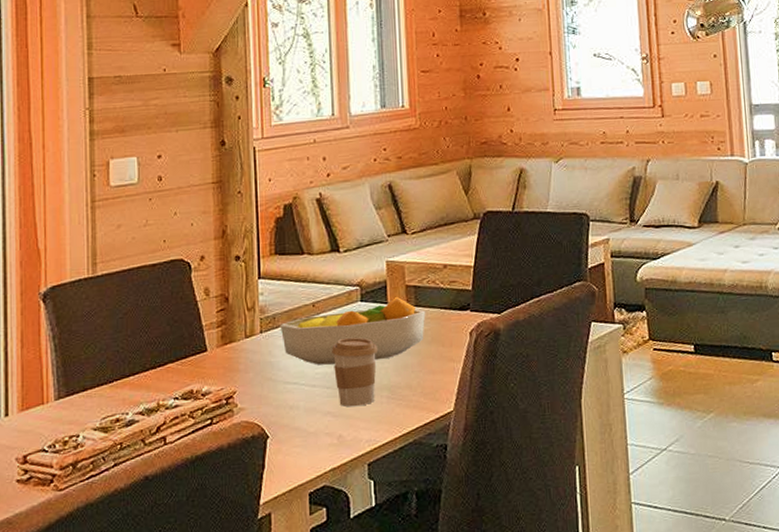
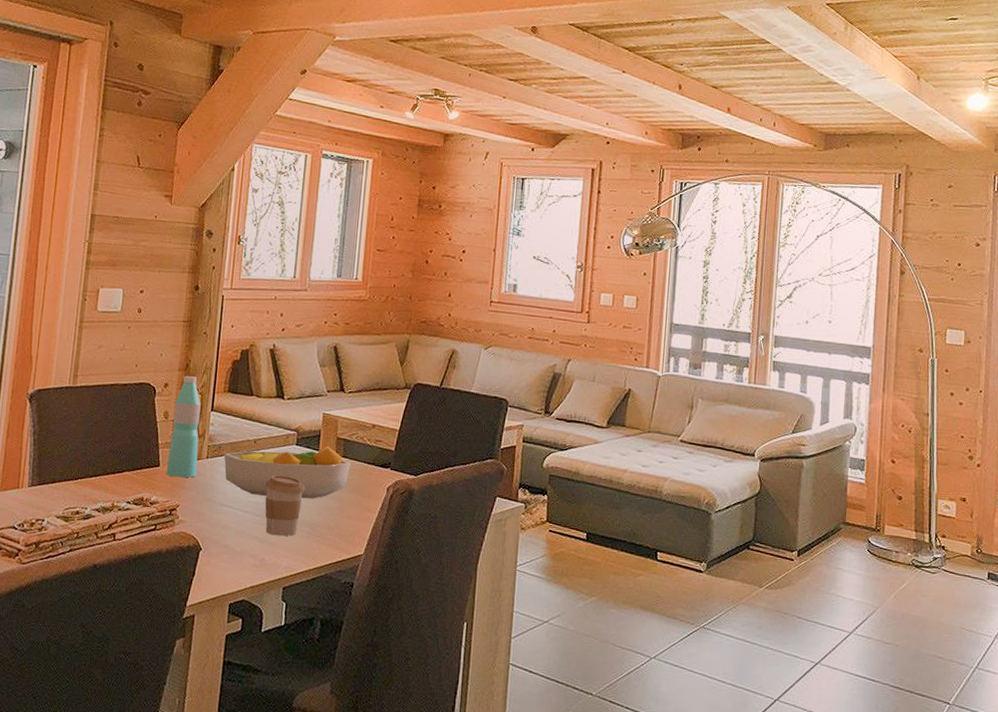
water bottle: none [215,243,252,361] -> present [166,376,201,478]

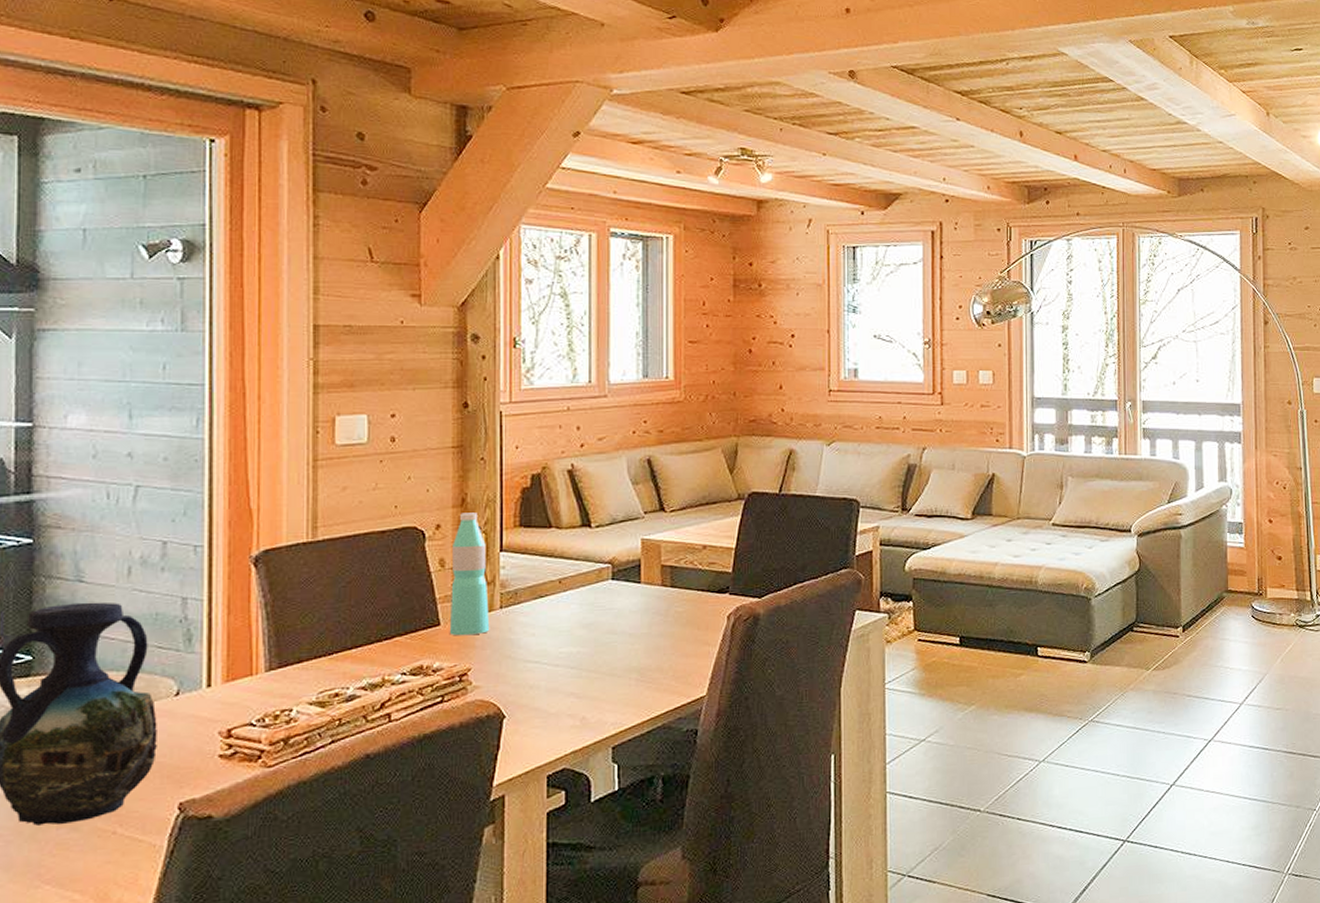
fruit bowl: present [223,445,351,499] -> none [522,576,682,644]
coffee cup: present [265,475,305,536] -> none [578,617,627,689]

